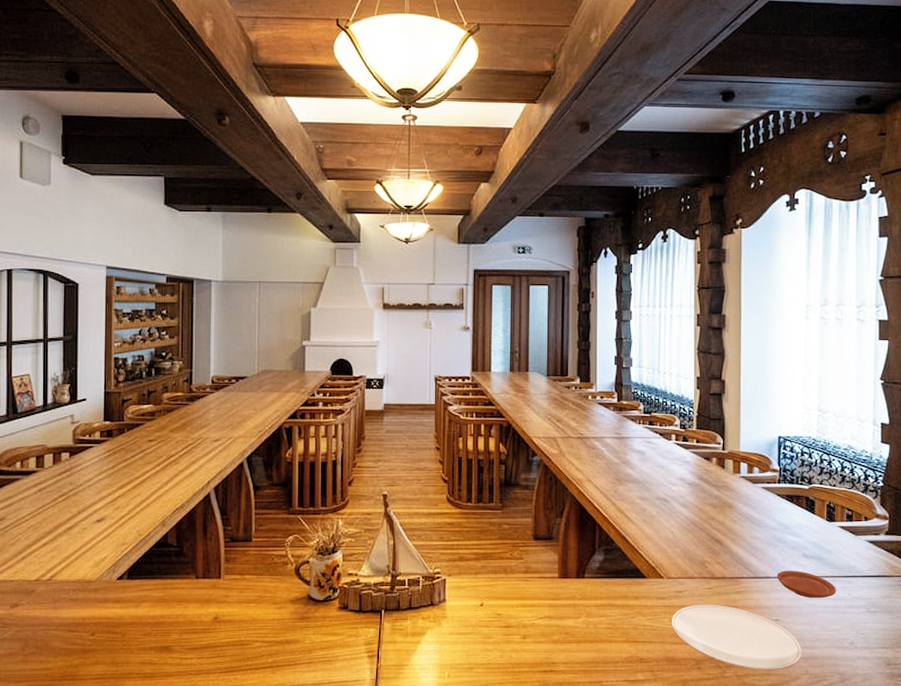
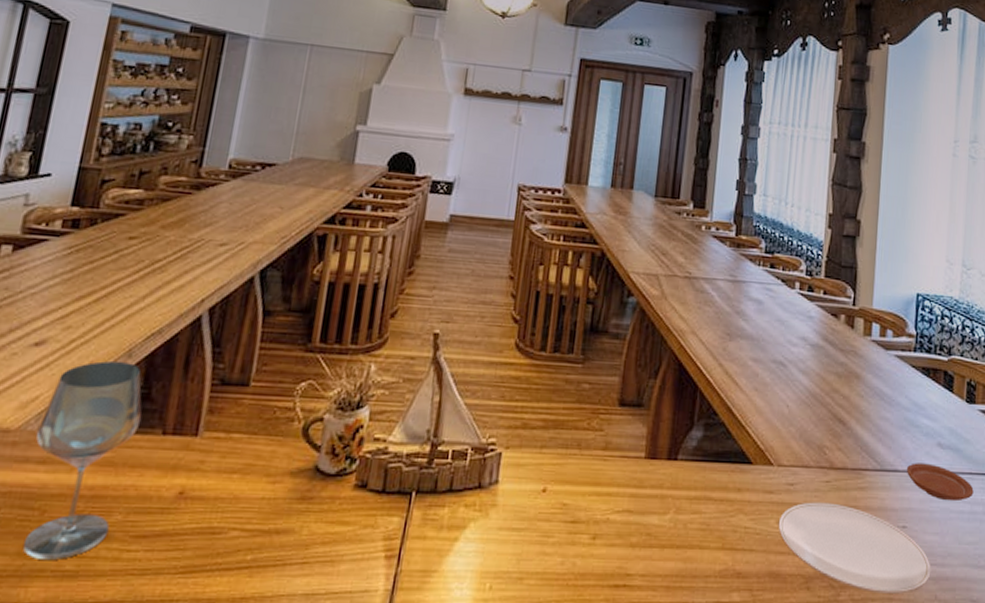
wine glass: none [109,530,180,666] -> present [22,361,142,560]

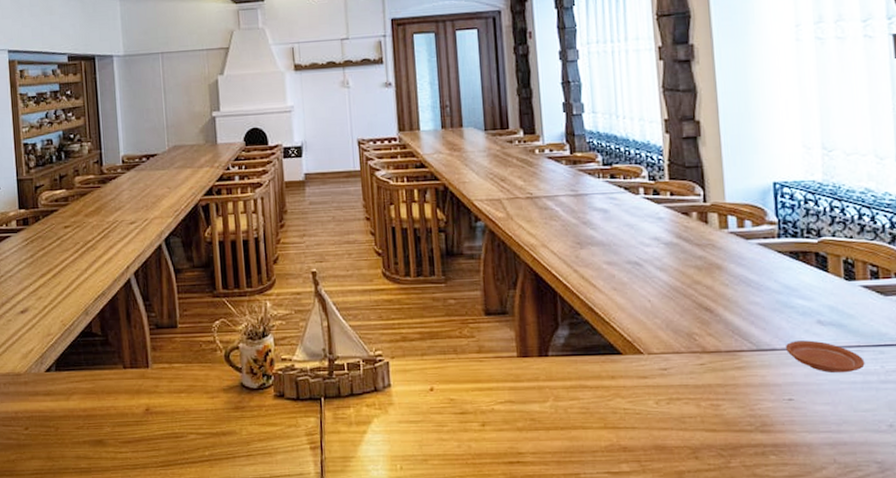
wine glass: present [22,361,142,560] -> none [38,319,107,461]
plate: present [778,502,931,594] -> none [656,382,826,459]

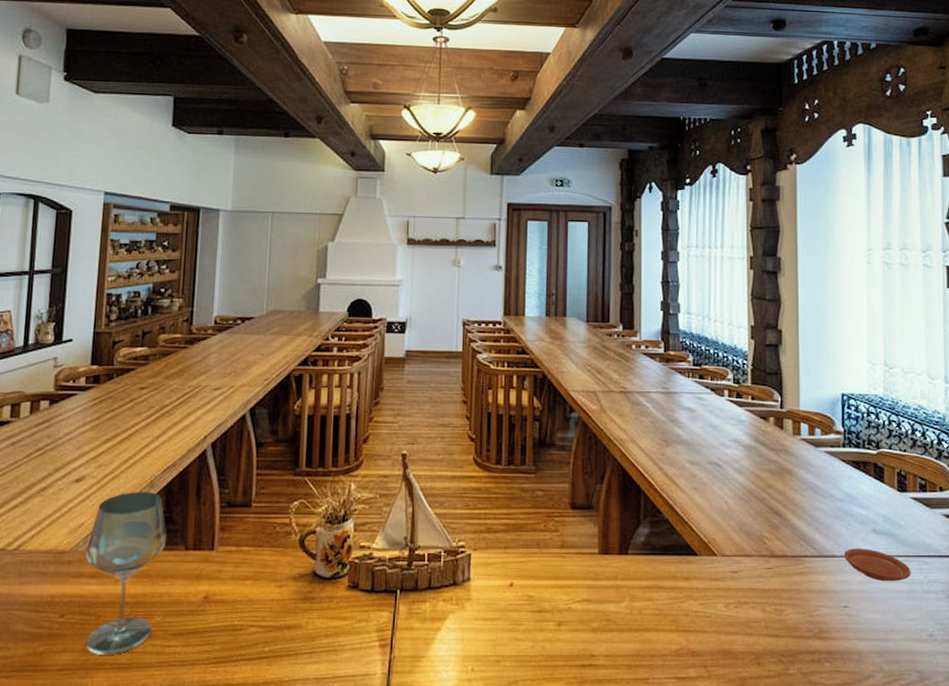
wine glass: none [38,319,107,461] -> present [85,492,168,655]

